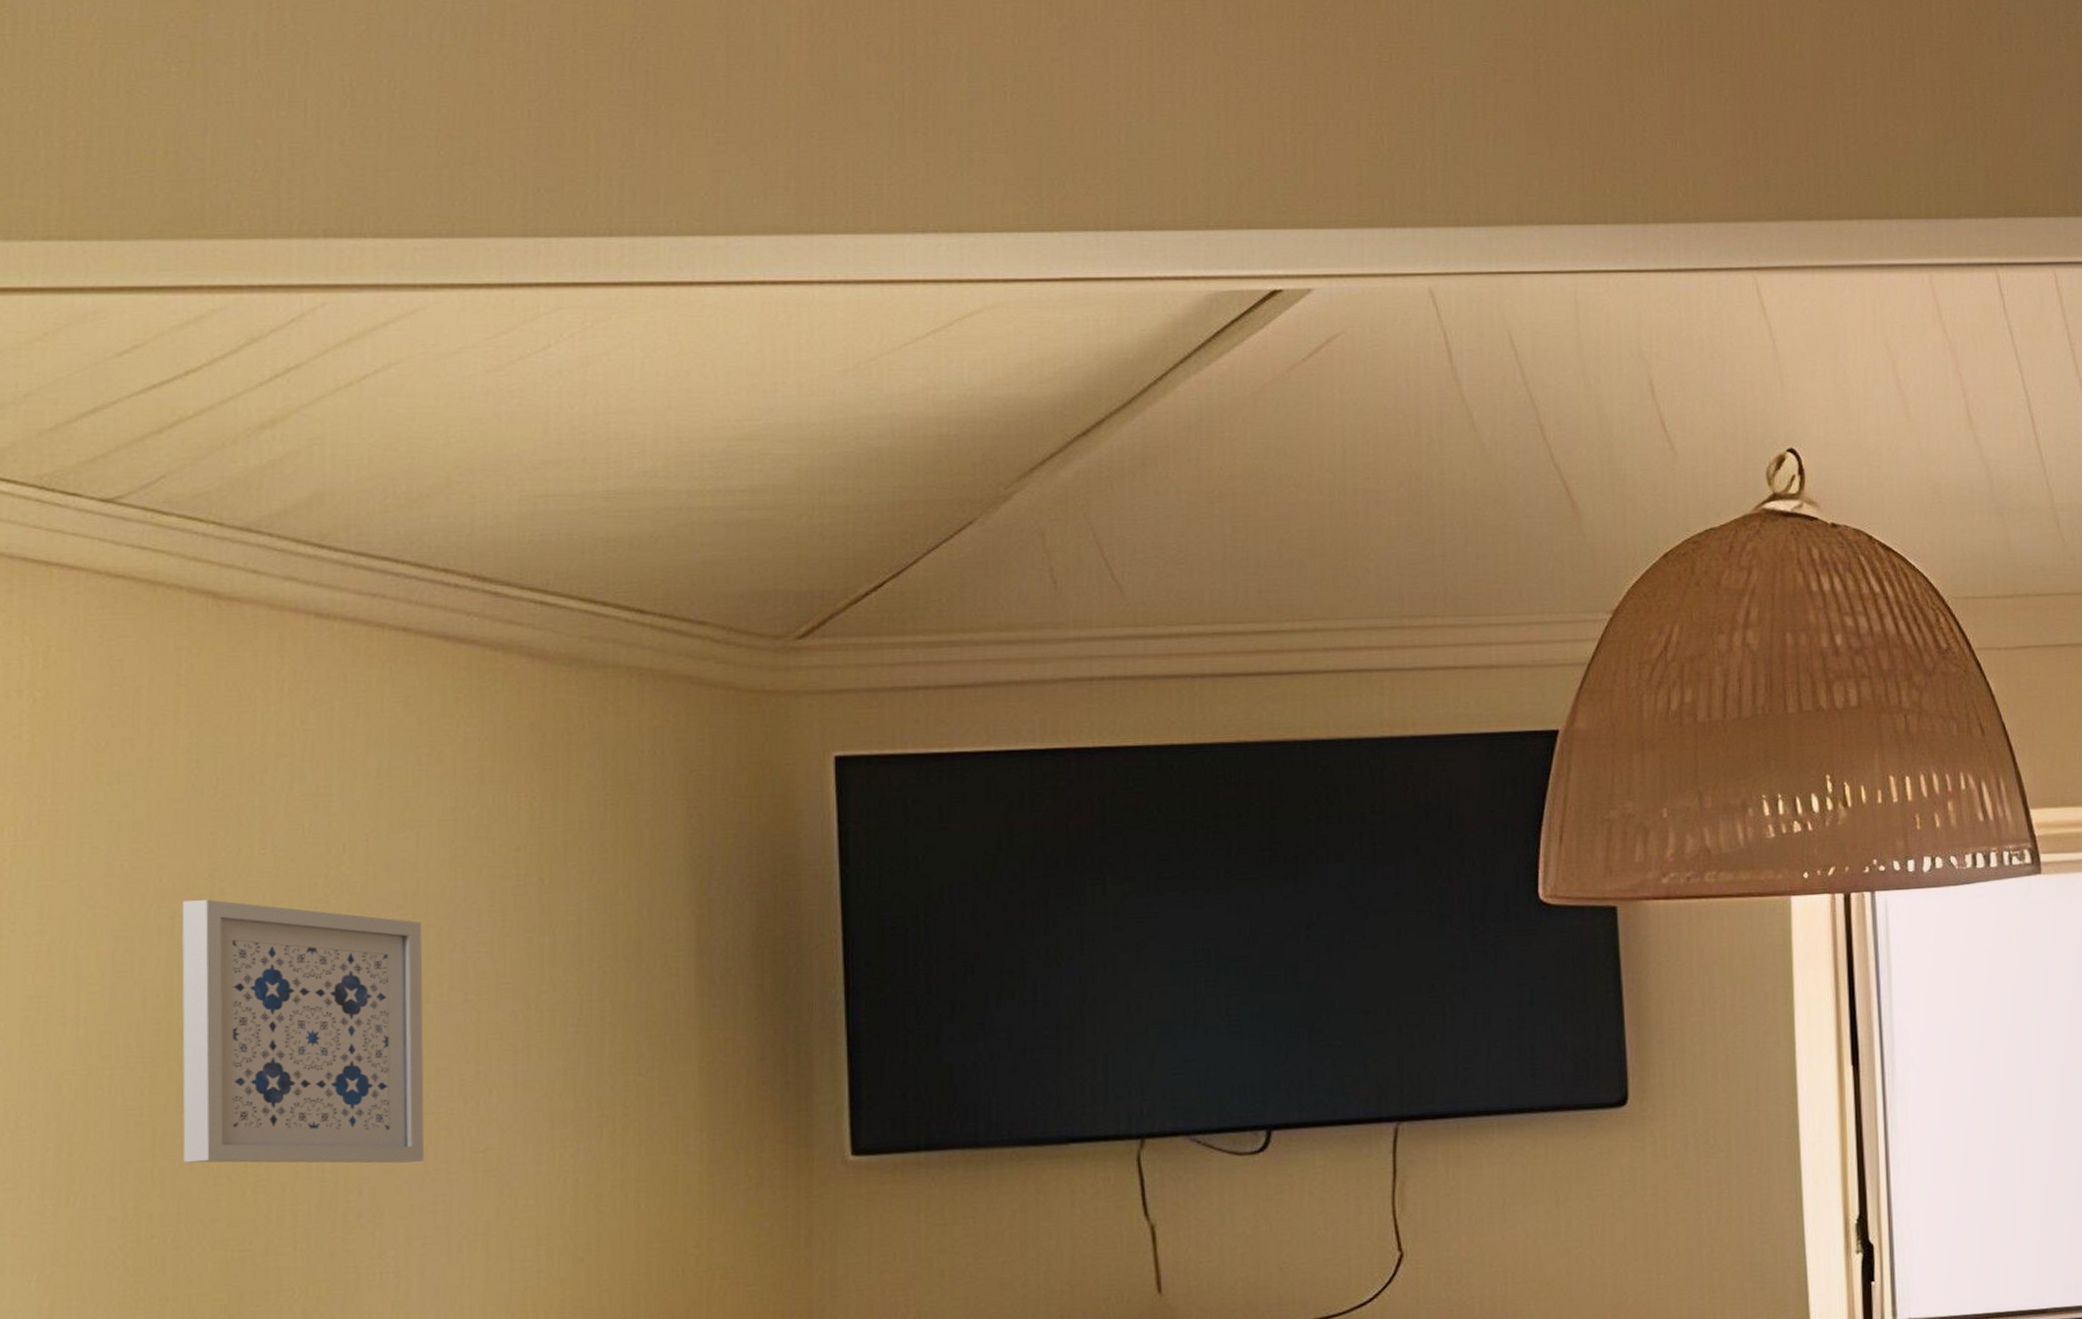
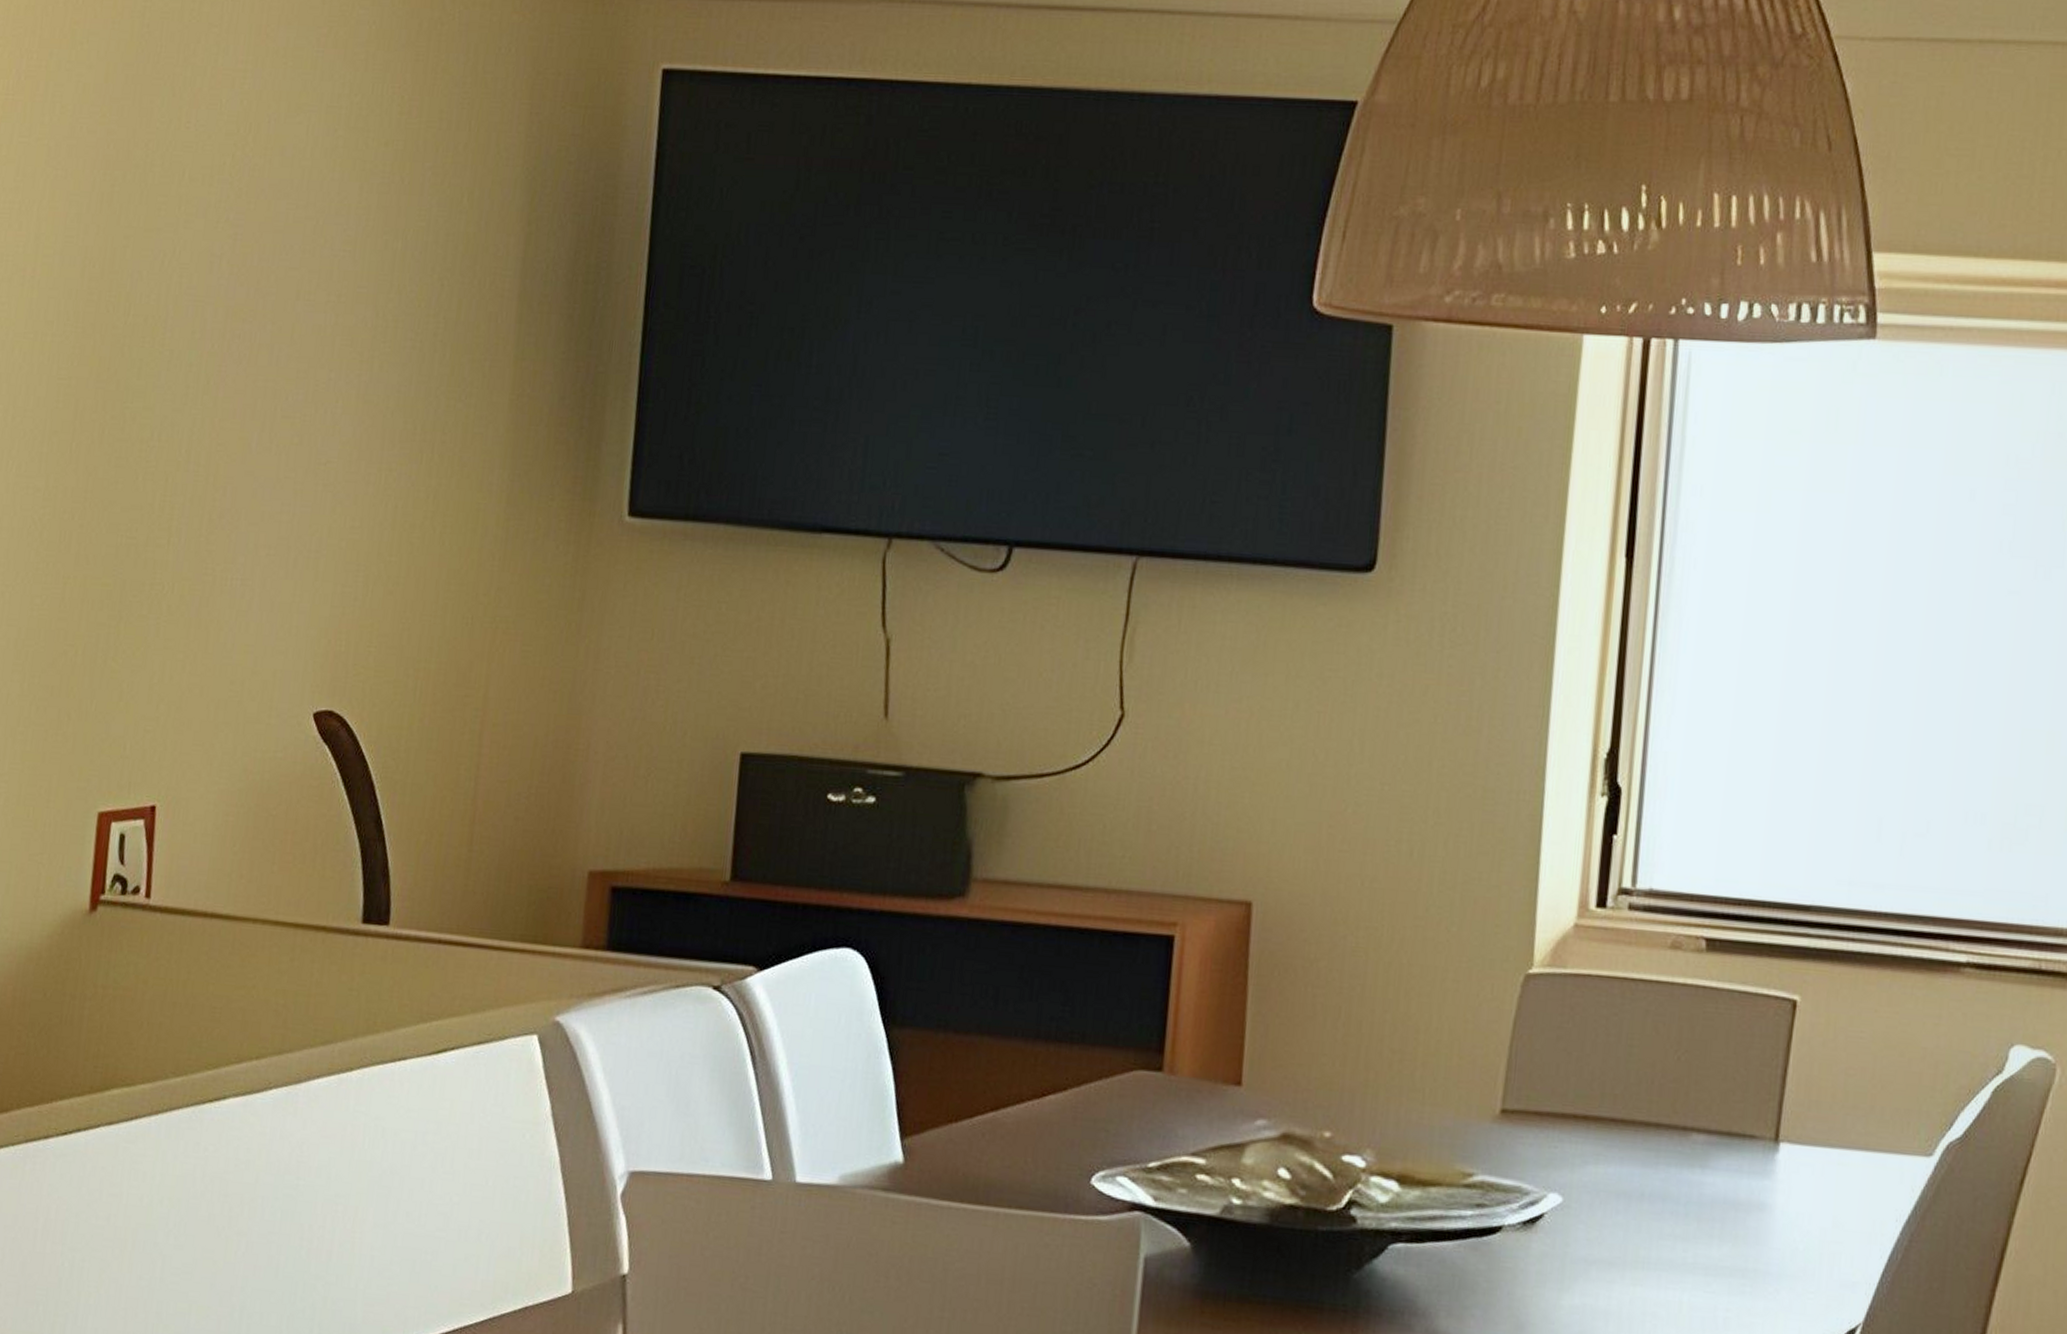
wall art: present [182,900,425,1164] -> none [95,170,303,467]

